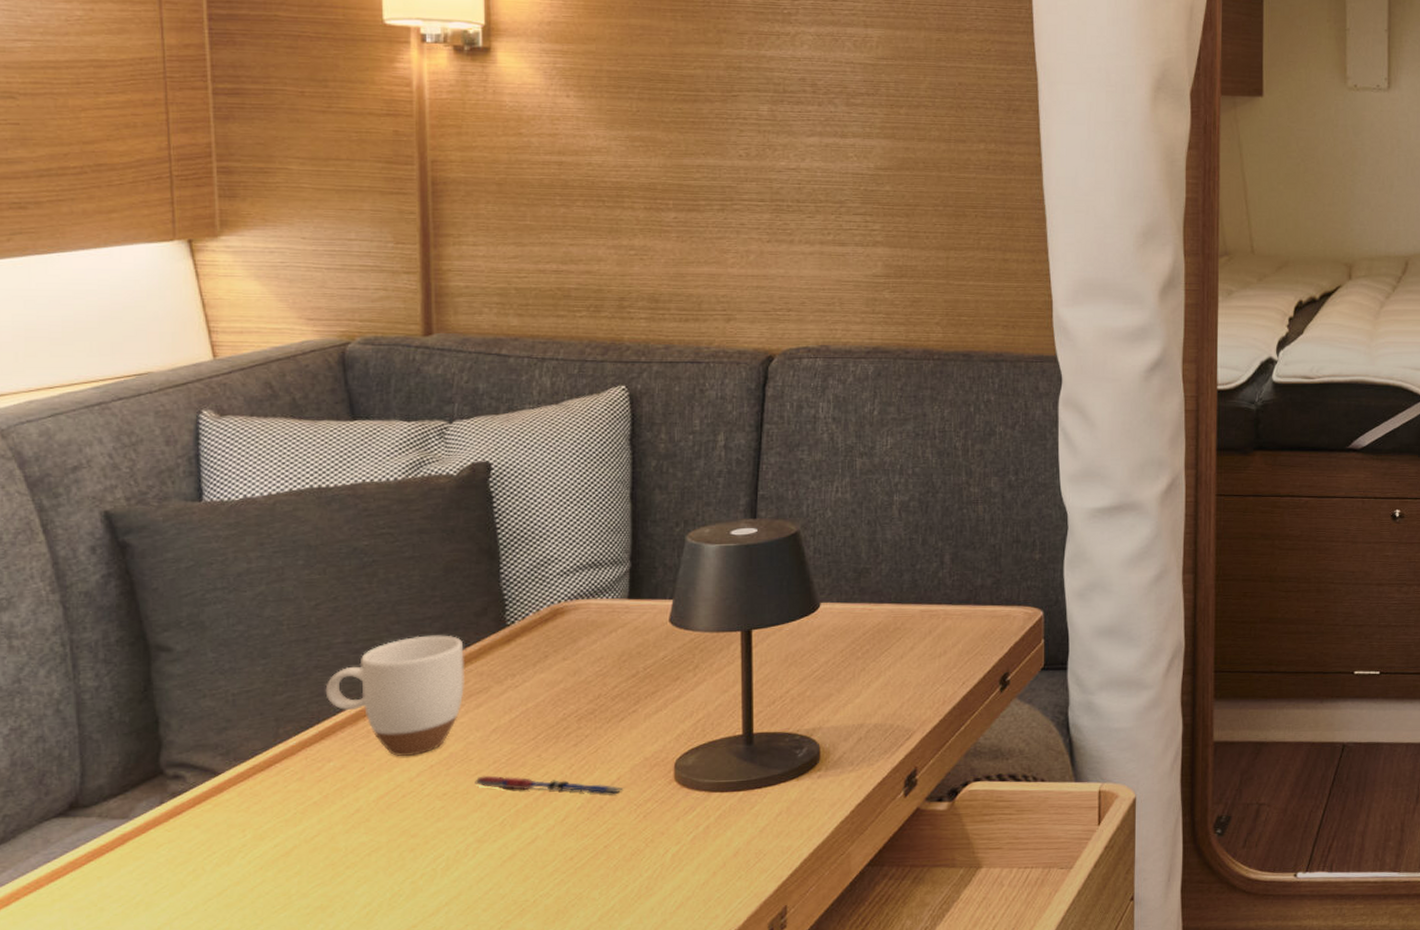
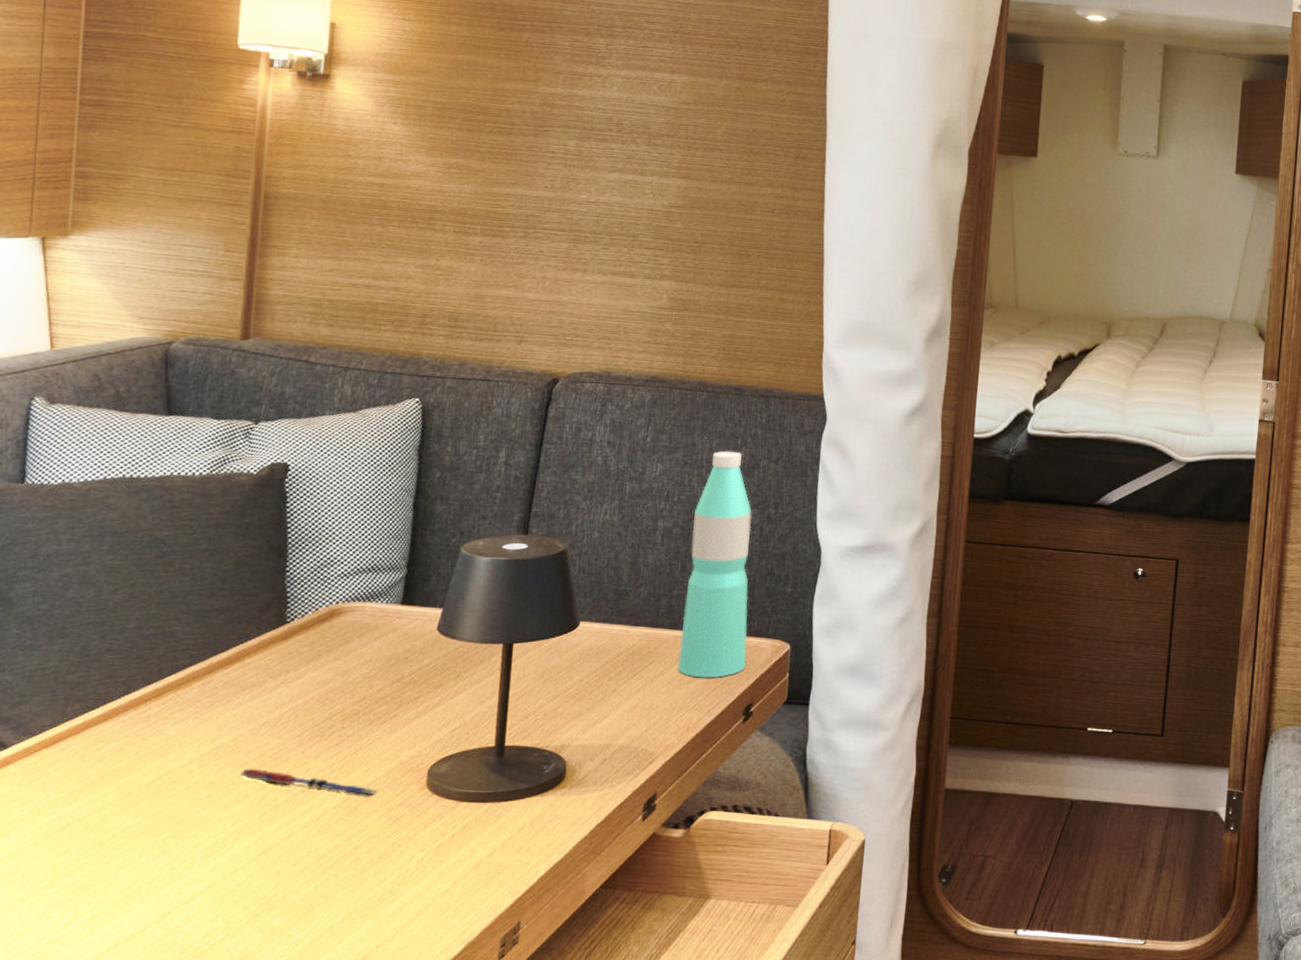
mug: present [325,635,464,756] -> none [113,626,245,743]
water bottle: none [926,419,999,651] -> present [677,450,752,679]

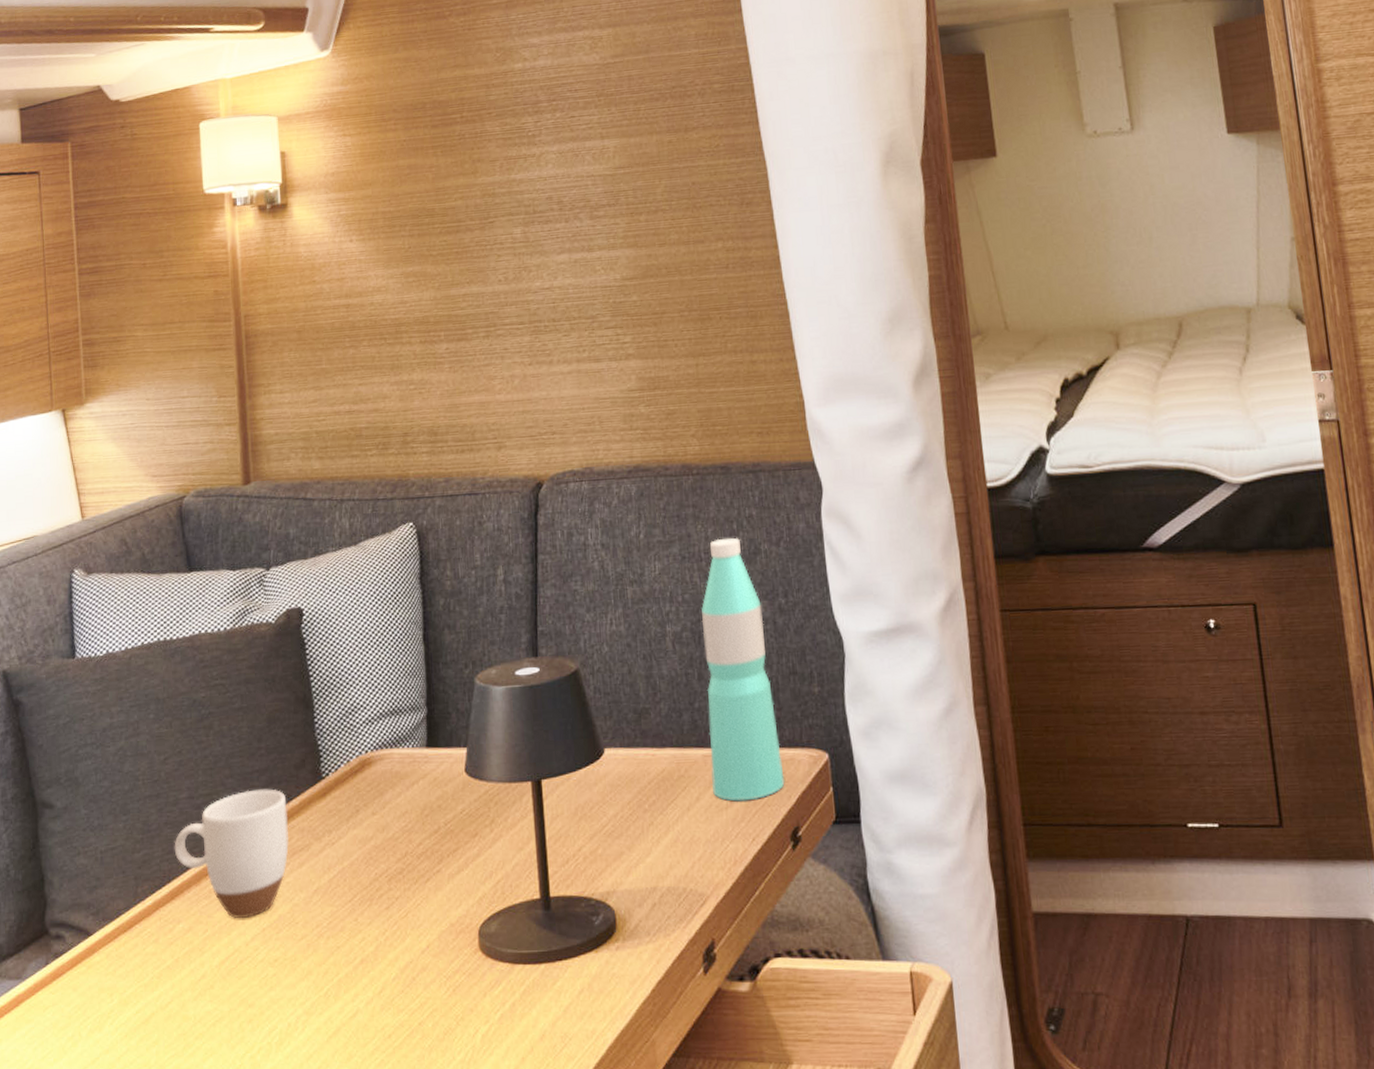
mug: none [113,626,245,743] -> present [174,789,289,918]
pen: present [240,768,379,797] -> none [301,940,434,965]

